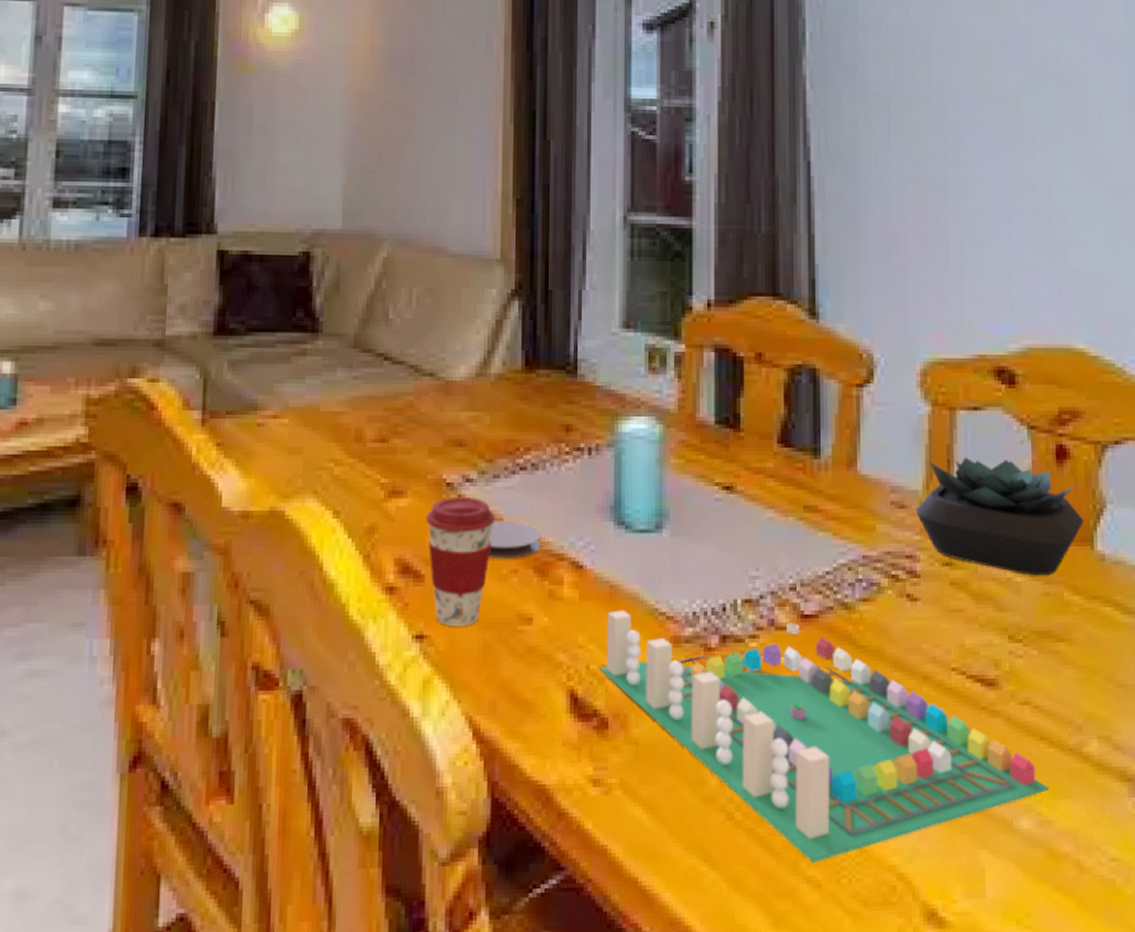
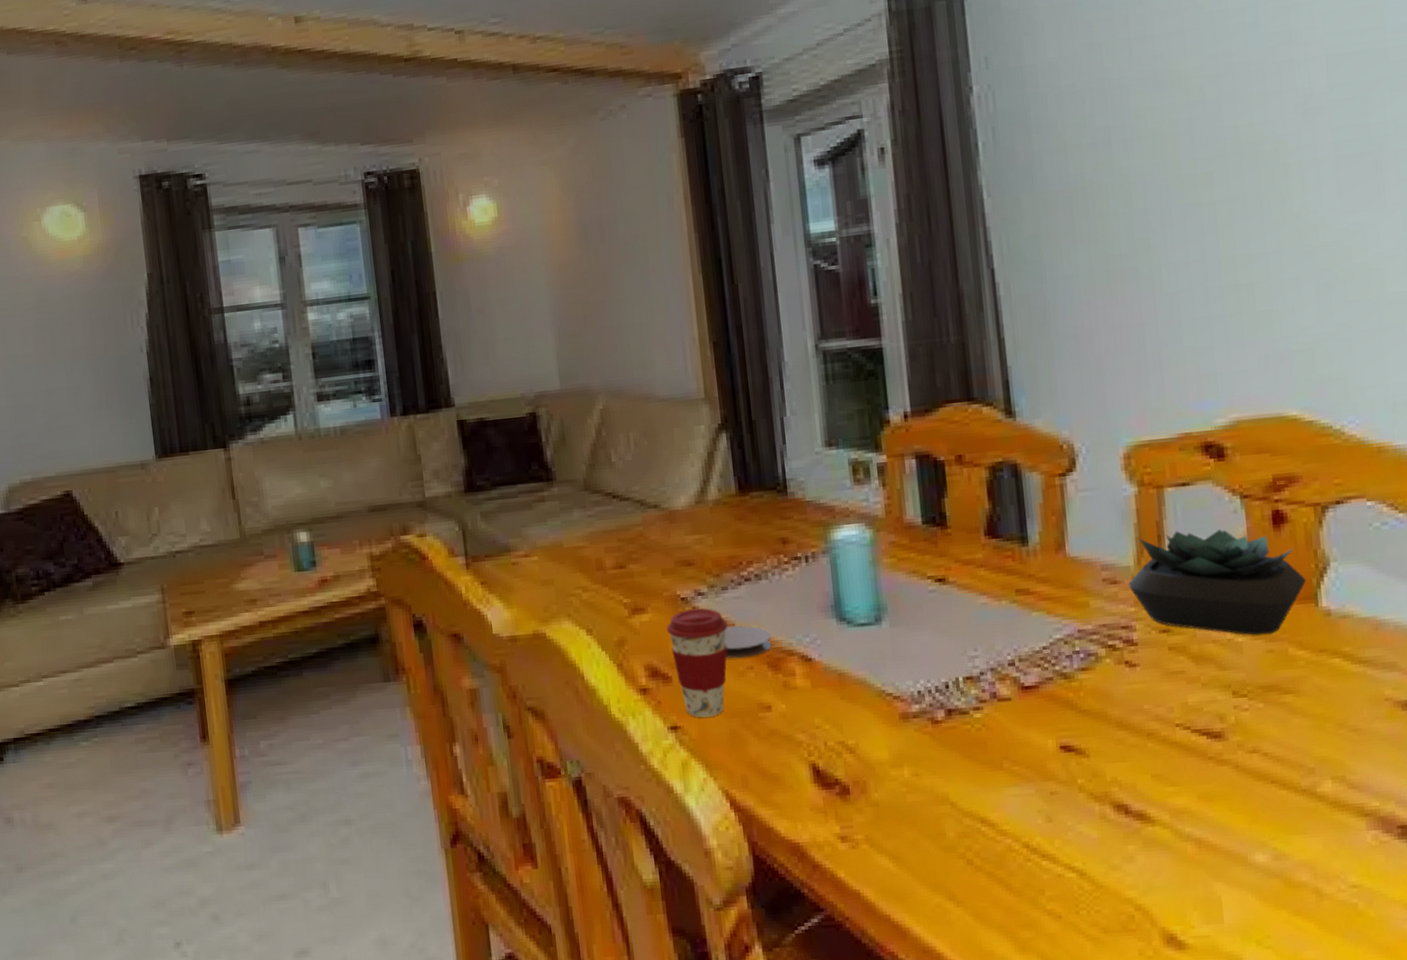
board game: present [599,610,1050,863] -> none [836,693,1284,898]

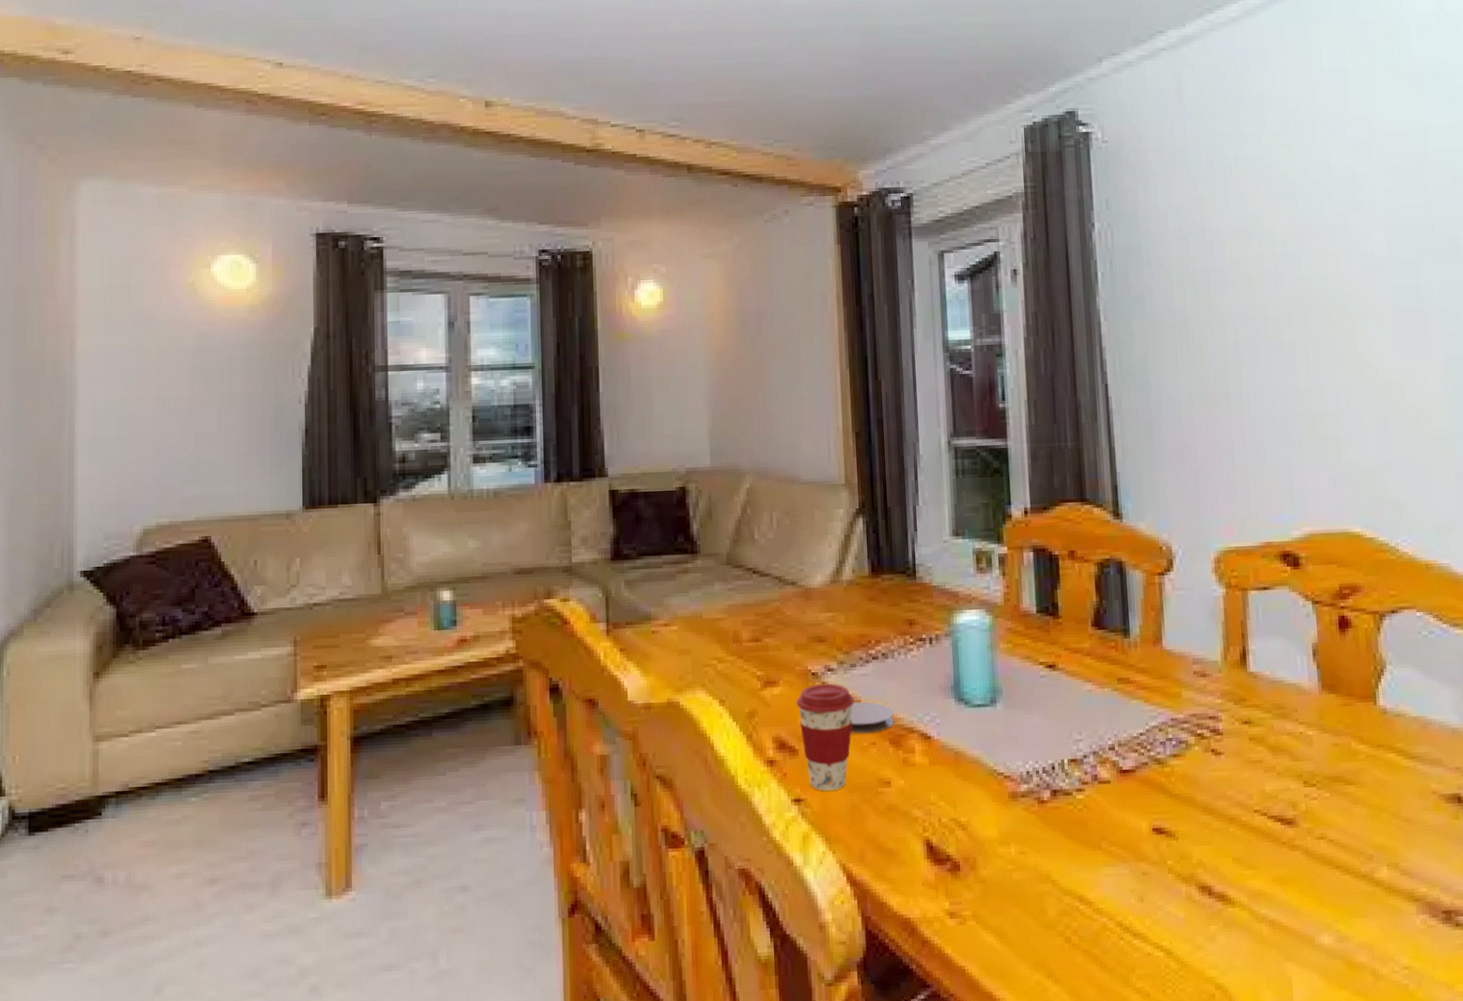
succulent plant: present [1128,530,1307,635] -> none [1216,631,1367,729]

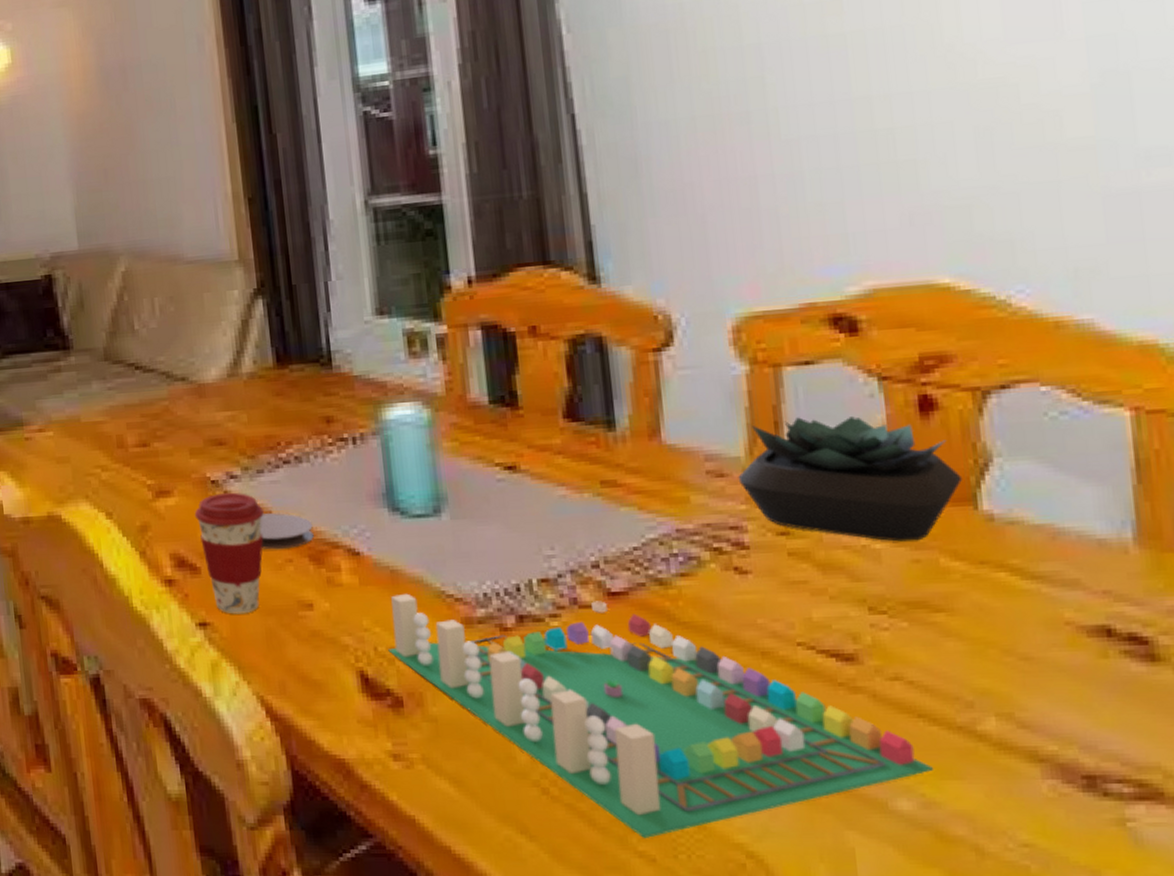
board game: none [950,772,1346,976] -> present [388,593,934,838]
succulent plant: none [1216,631,1367,729] -> present [738,416,963,542]

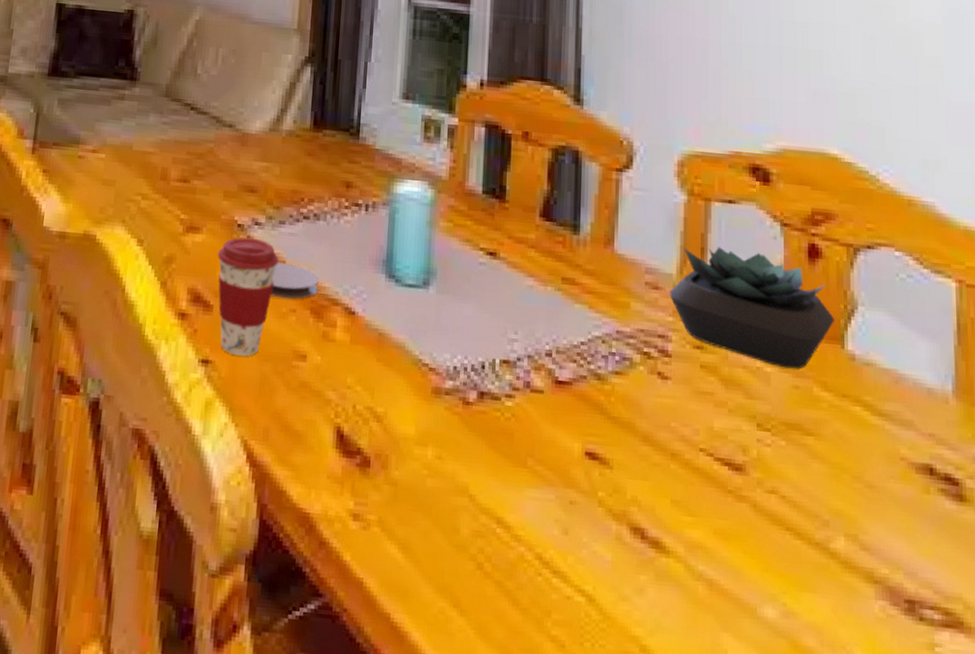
board game: present [388,593,934,838] -> none [365,357,795,623]

